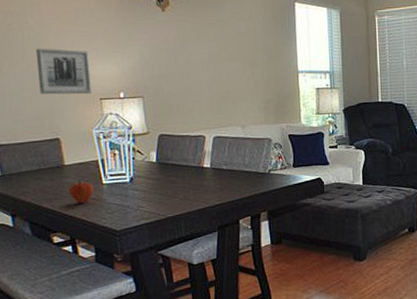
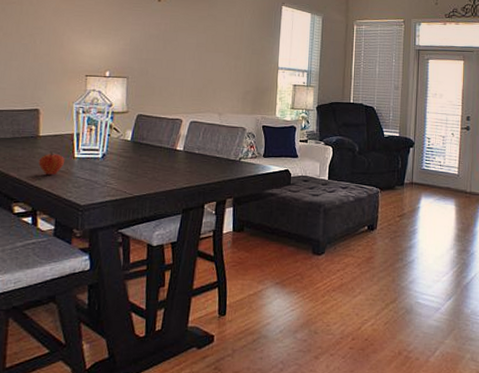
wall art: present [35,48,93,95] -> none [28,23,82,70]

